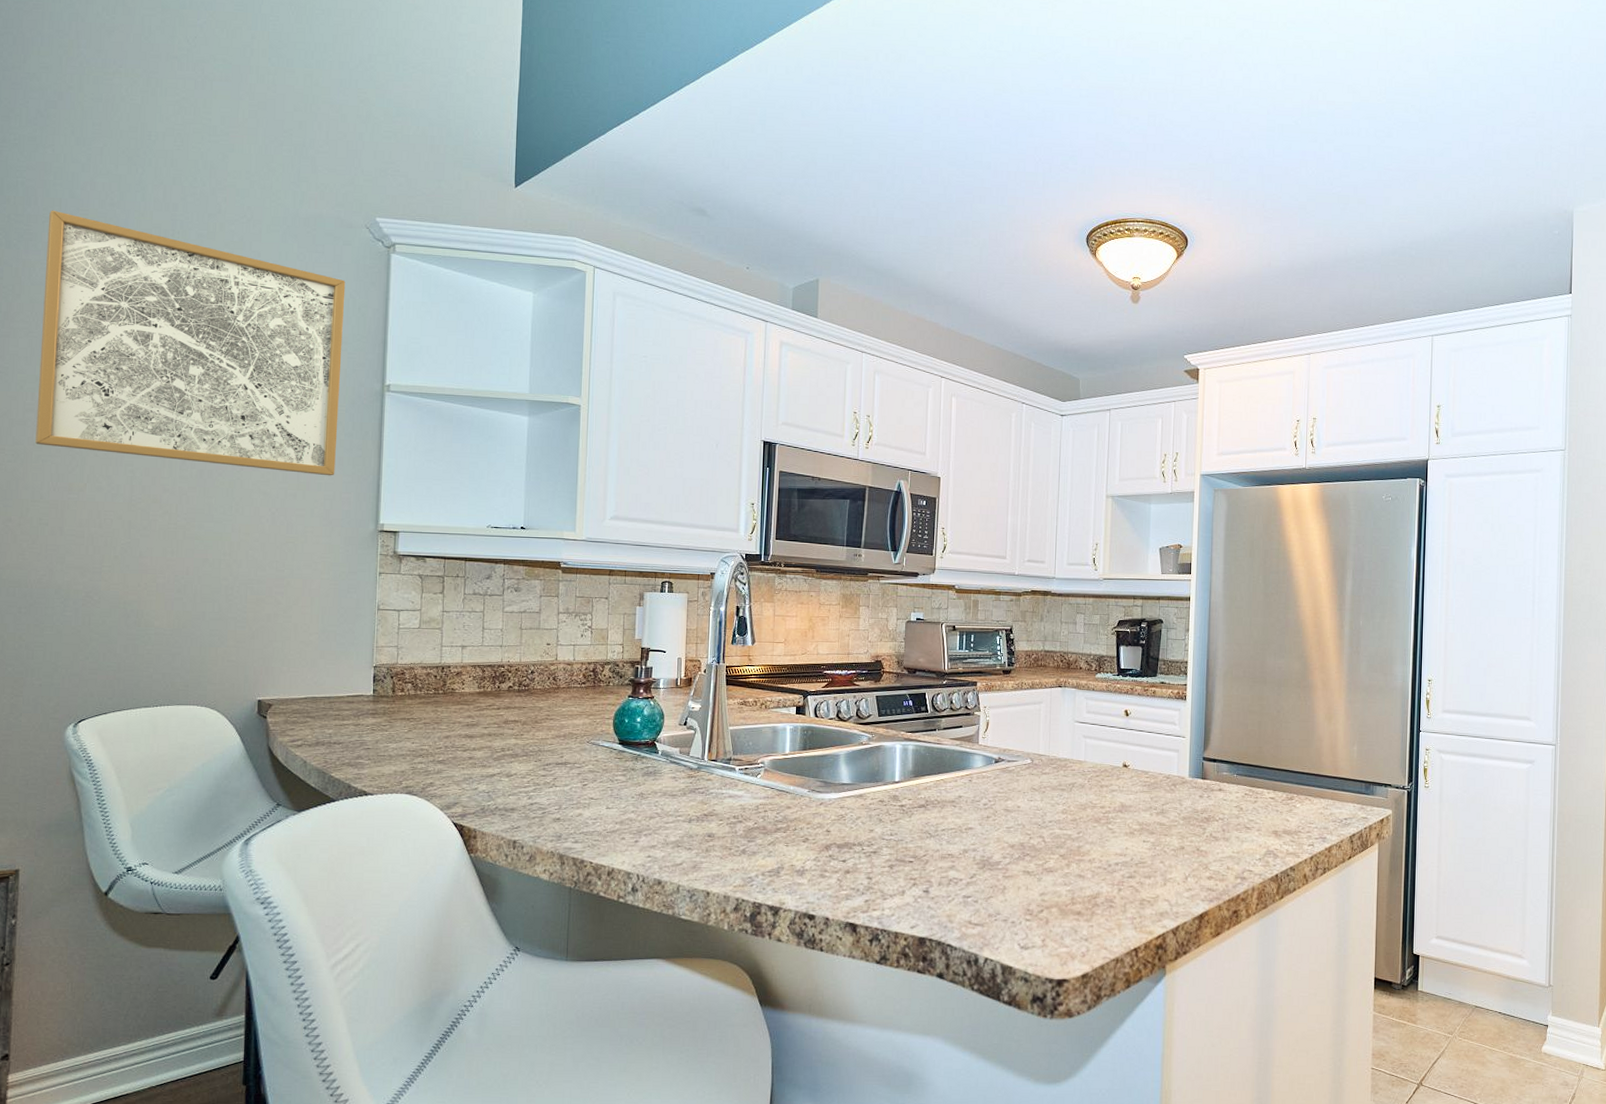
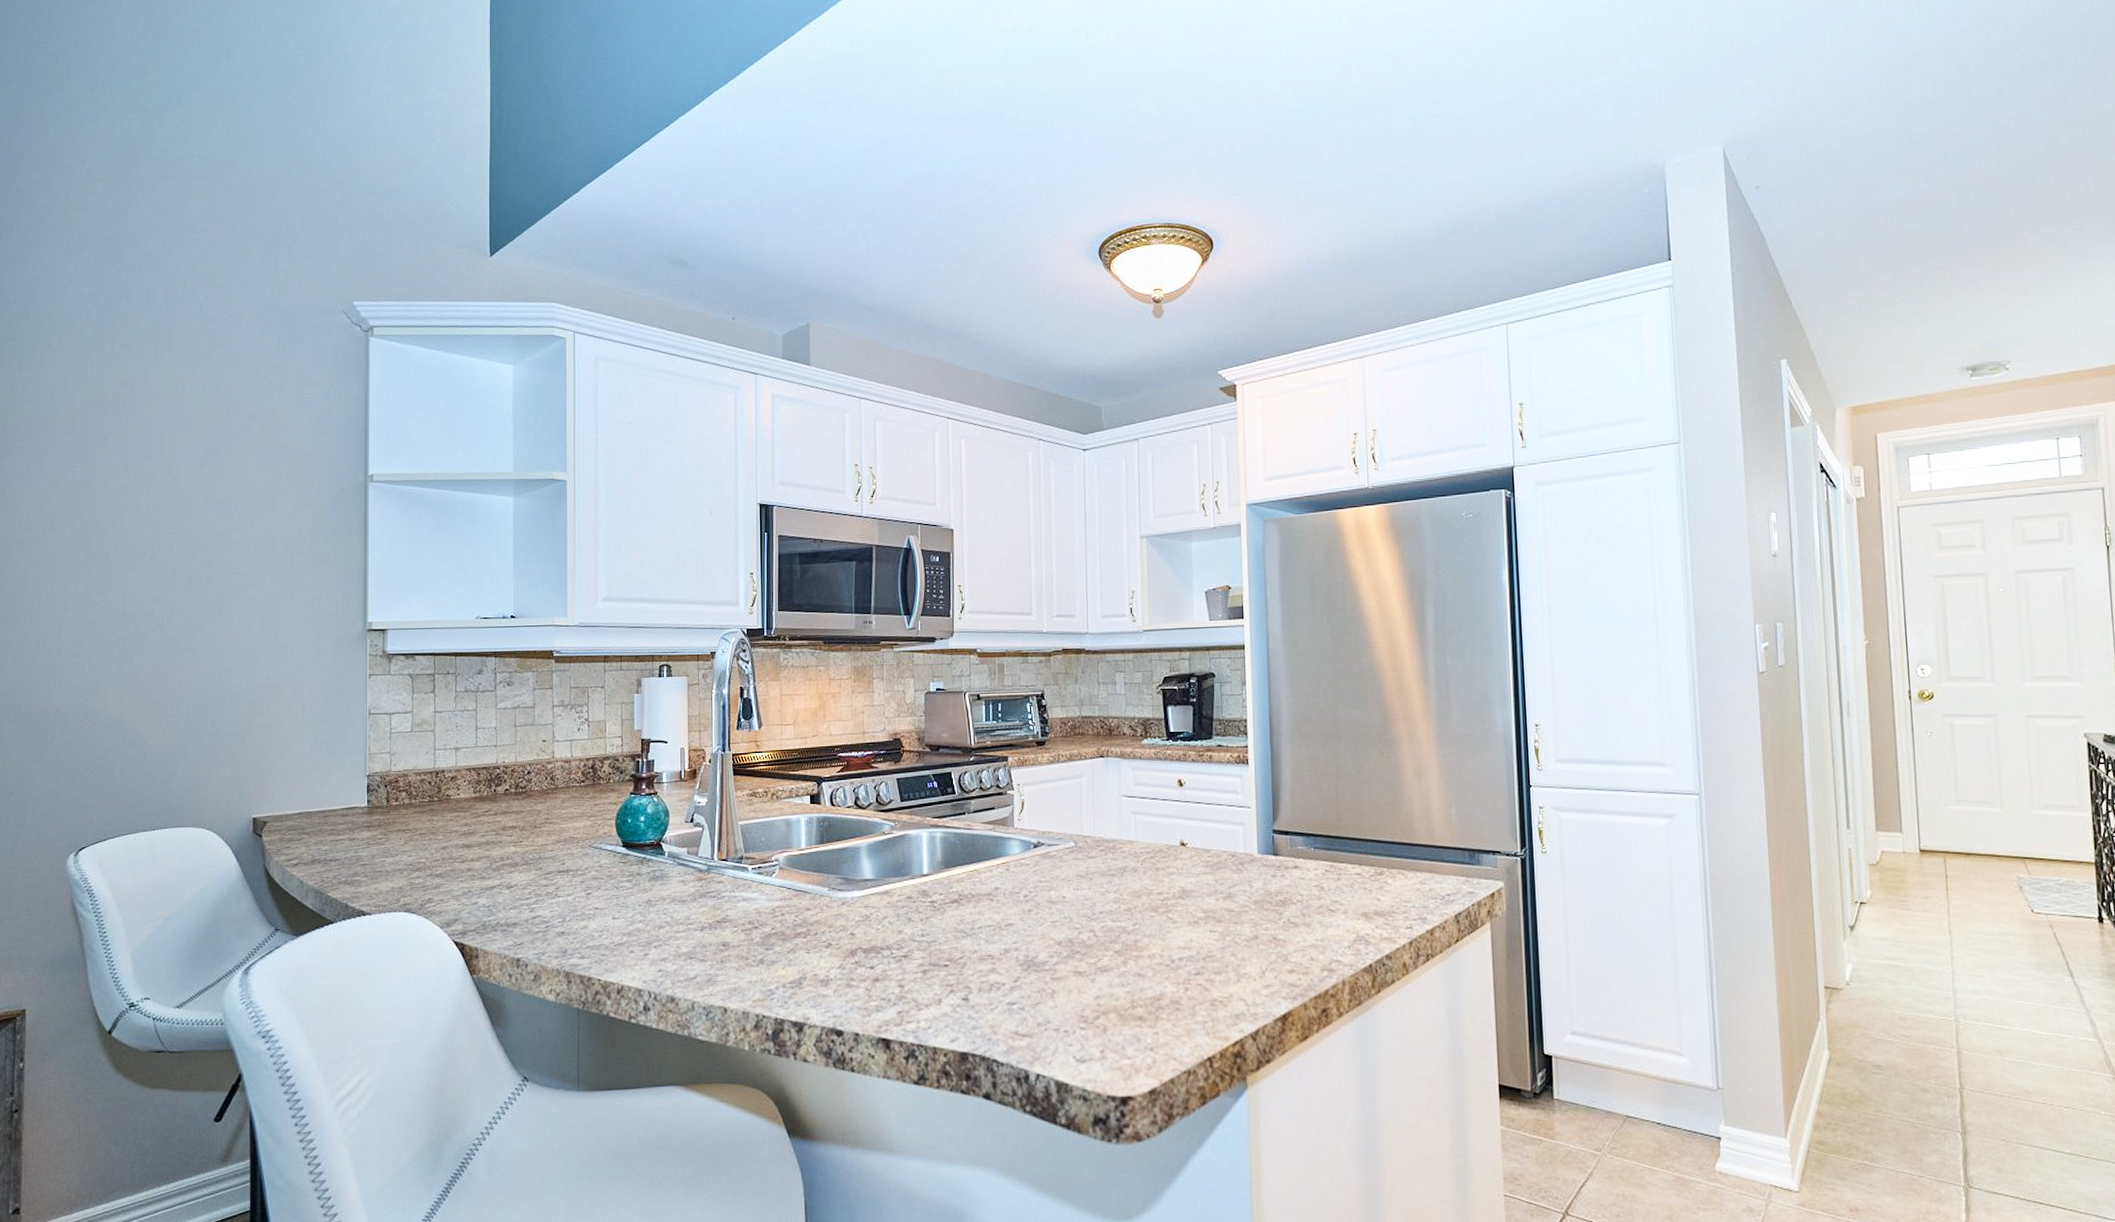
wall art: present [35,210,346,476] -> none [32,324,326,576]

